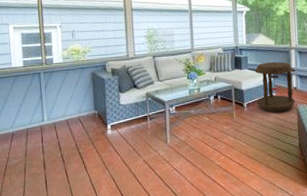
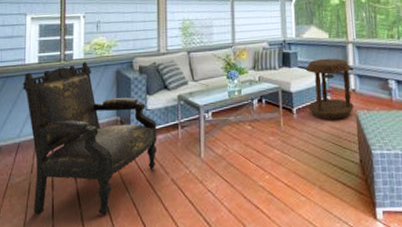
armchair: none [11,65,131,189] -> present [22,62,157,216]

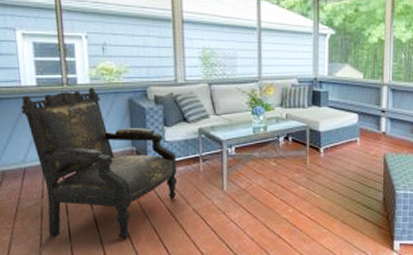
side table: present [306,58,354,120] -> none [336,99,383,161]

